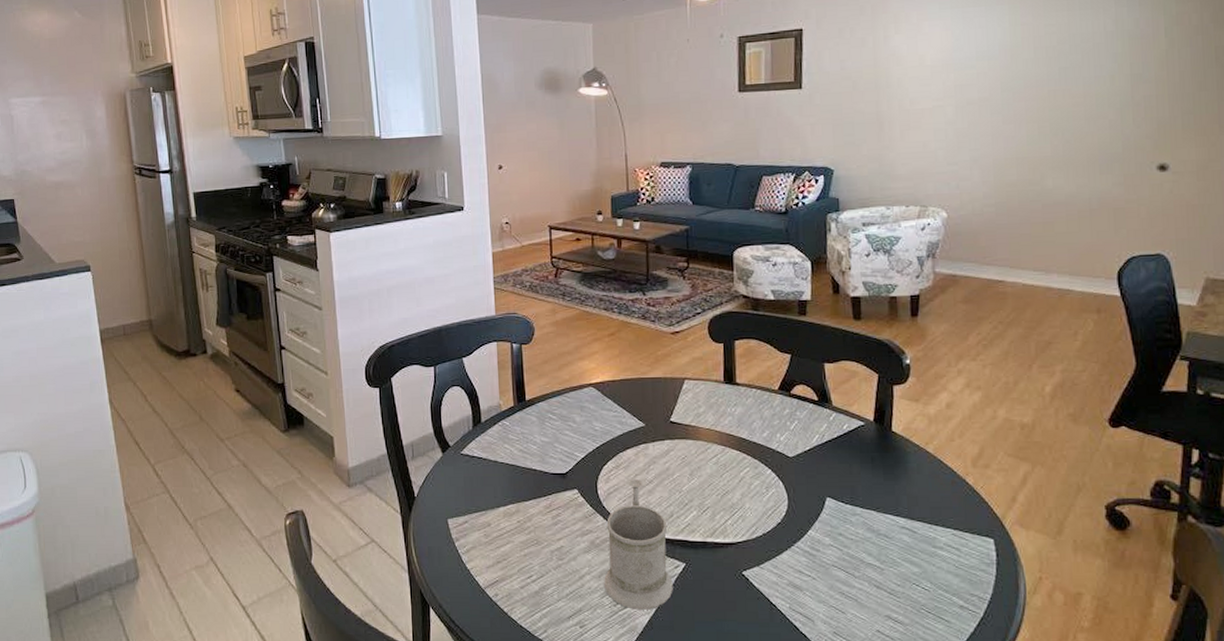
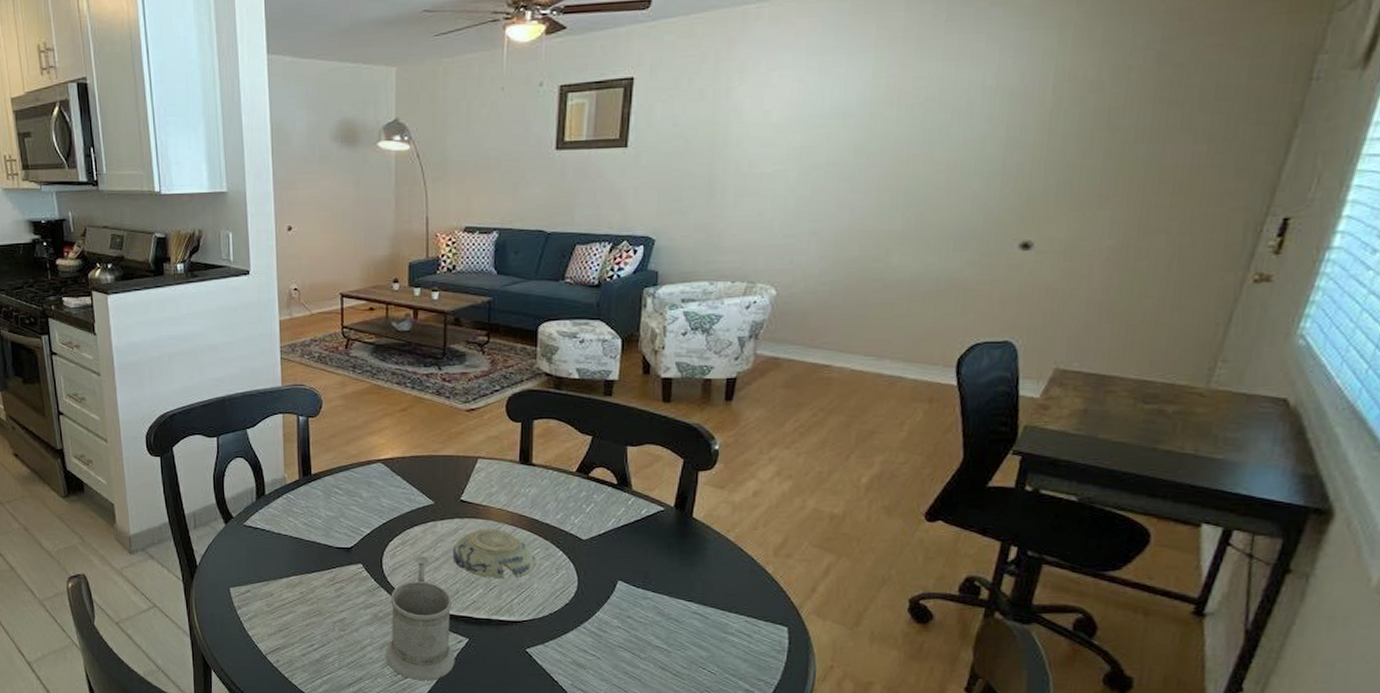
decorative bowl: none [665,449,746,500] -> present [452,529,536,579]

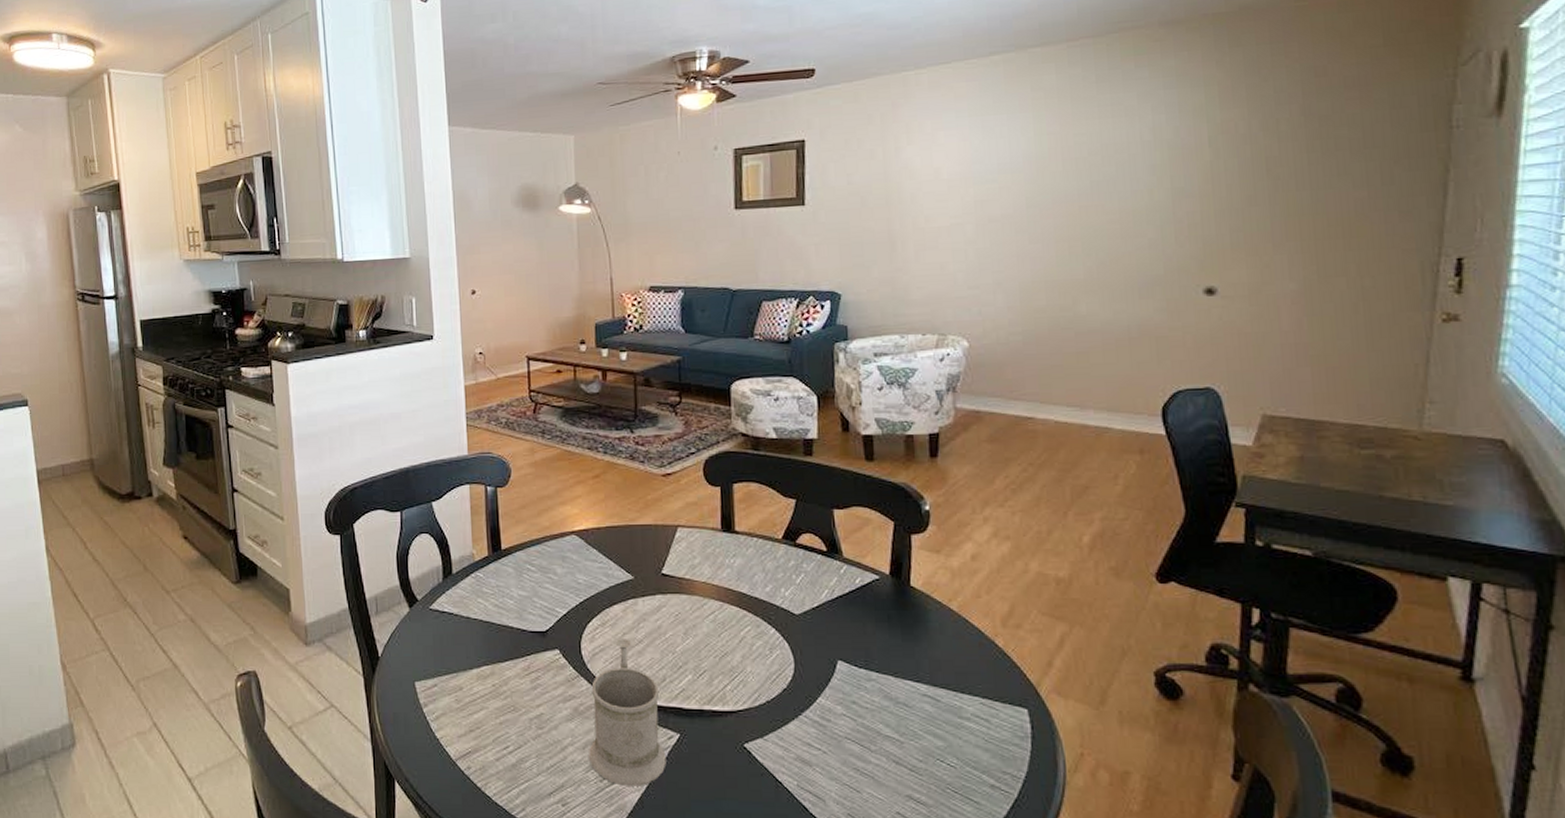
decorative bowl: present [452,529,536,579] -> none [656,605,748,663]

